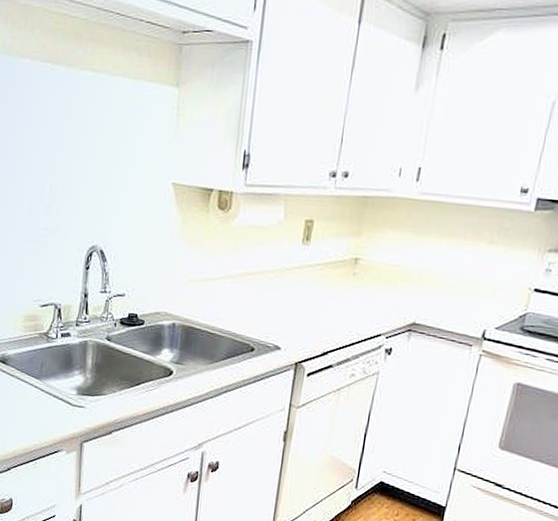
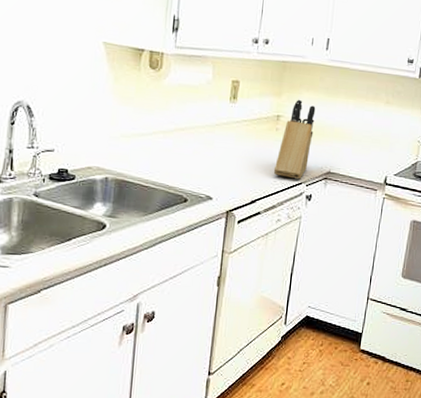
knife block: none [349,239,401,331] -> present [274,99,316,179]

